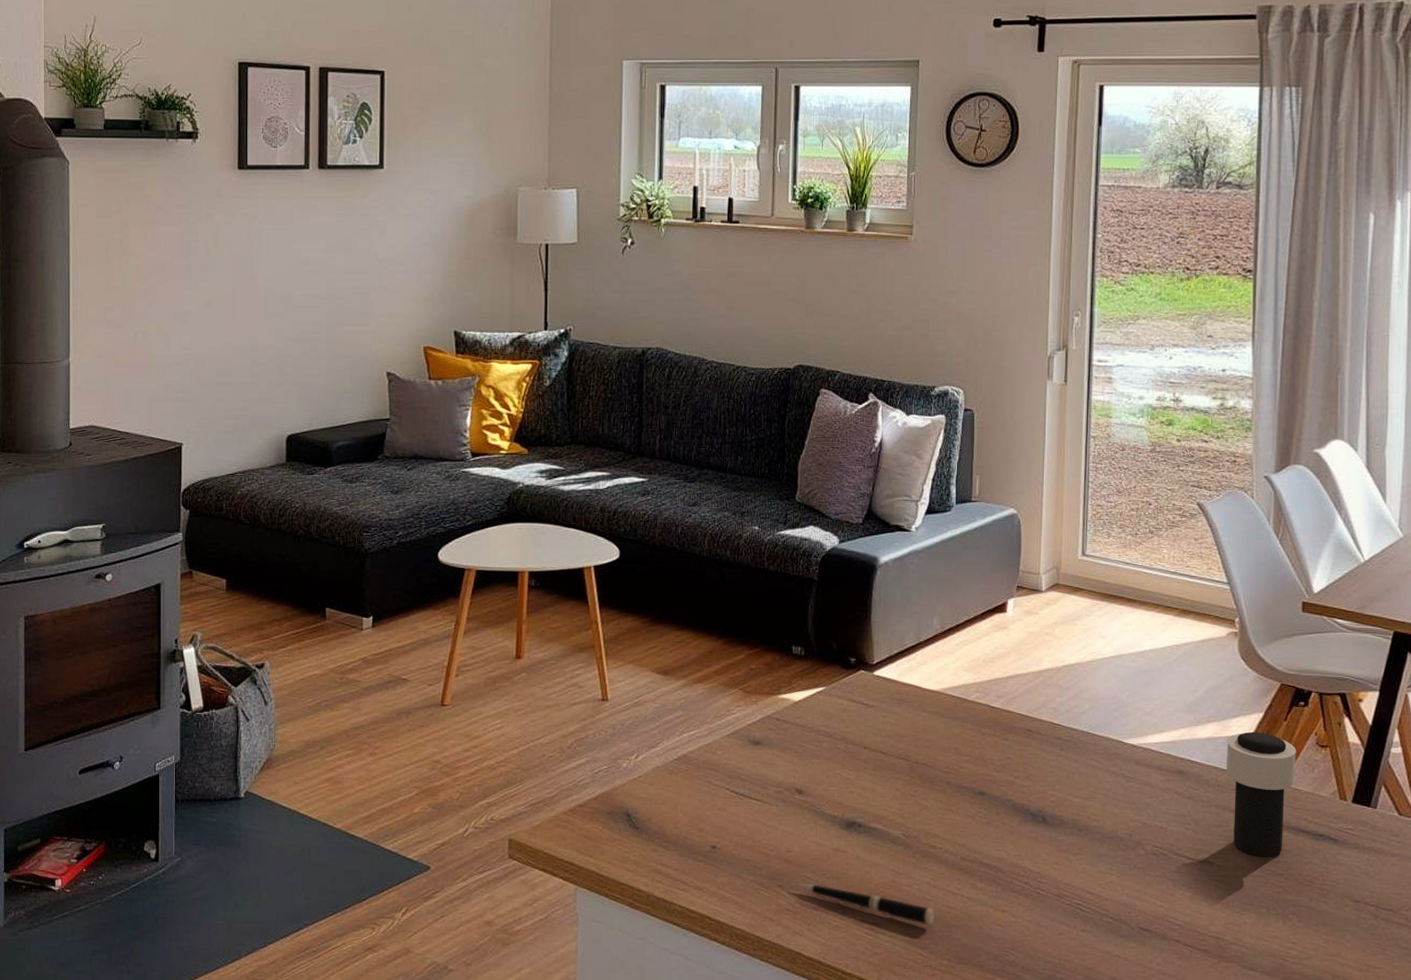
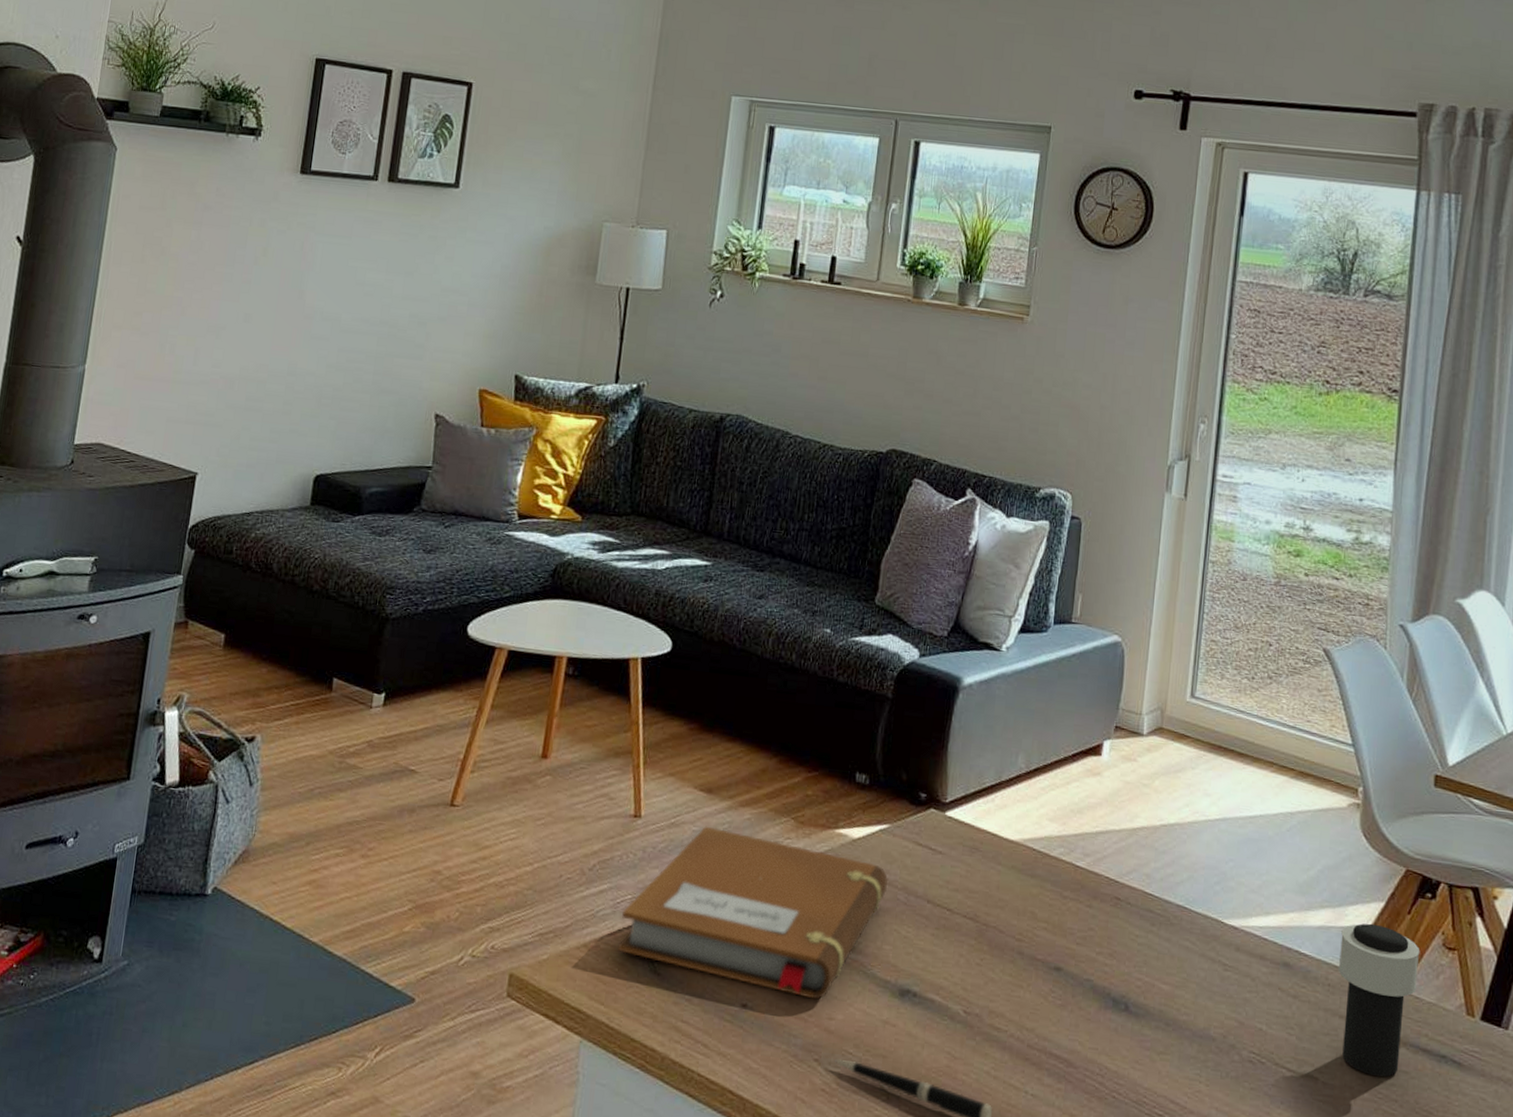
notebook: none [600,702,828,837] -> present [617,826,888,1000]

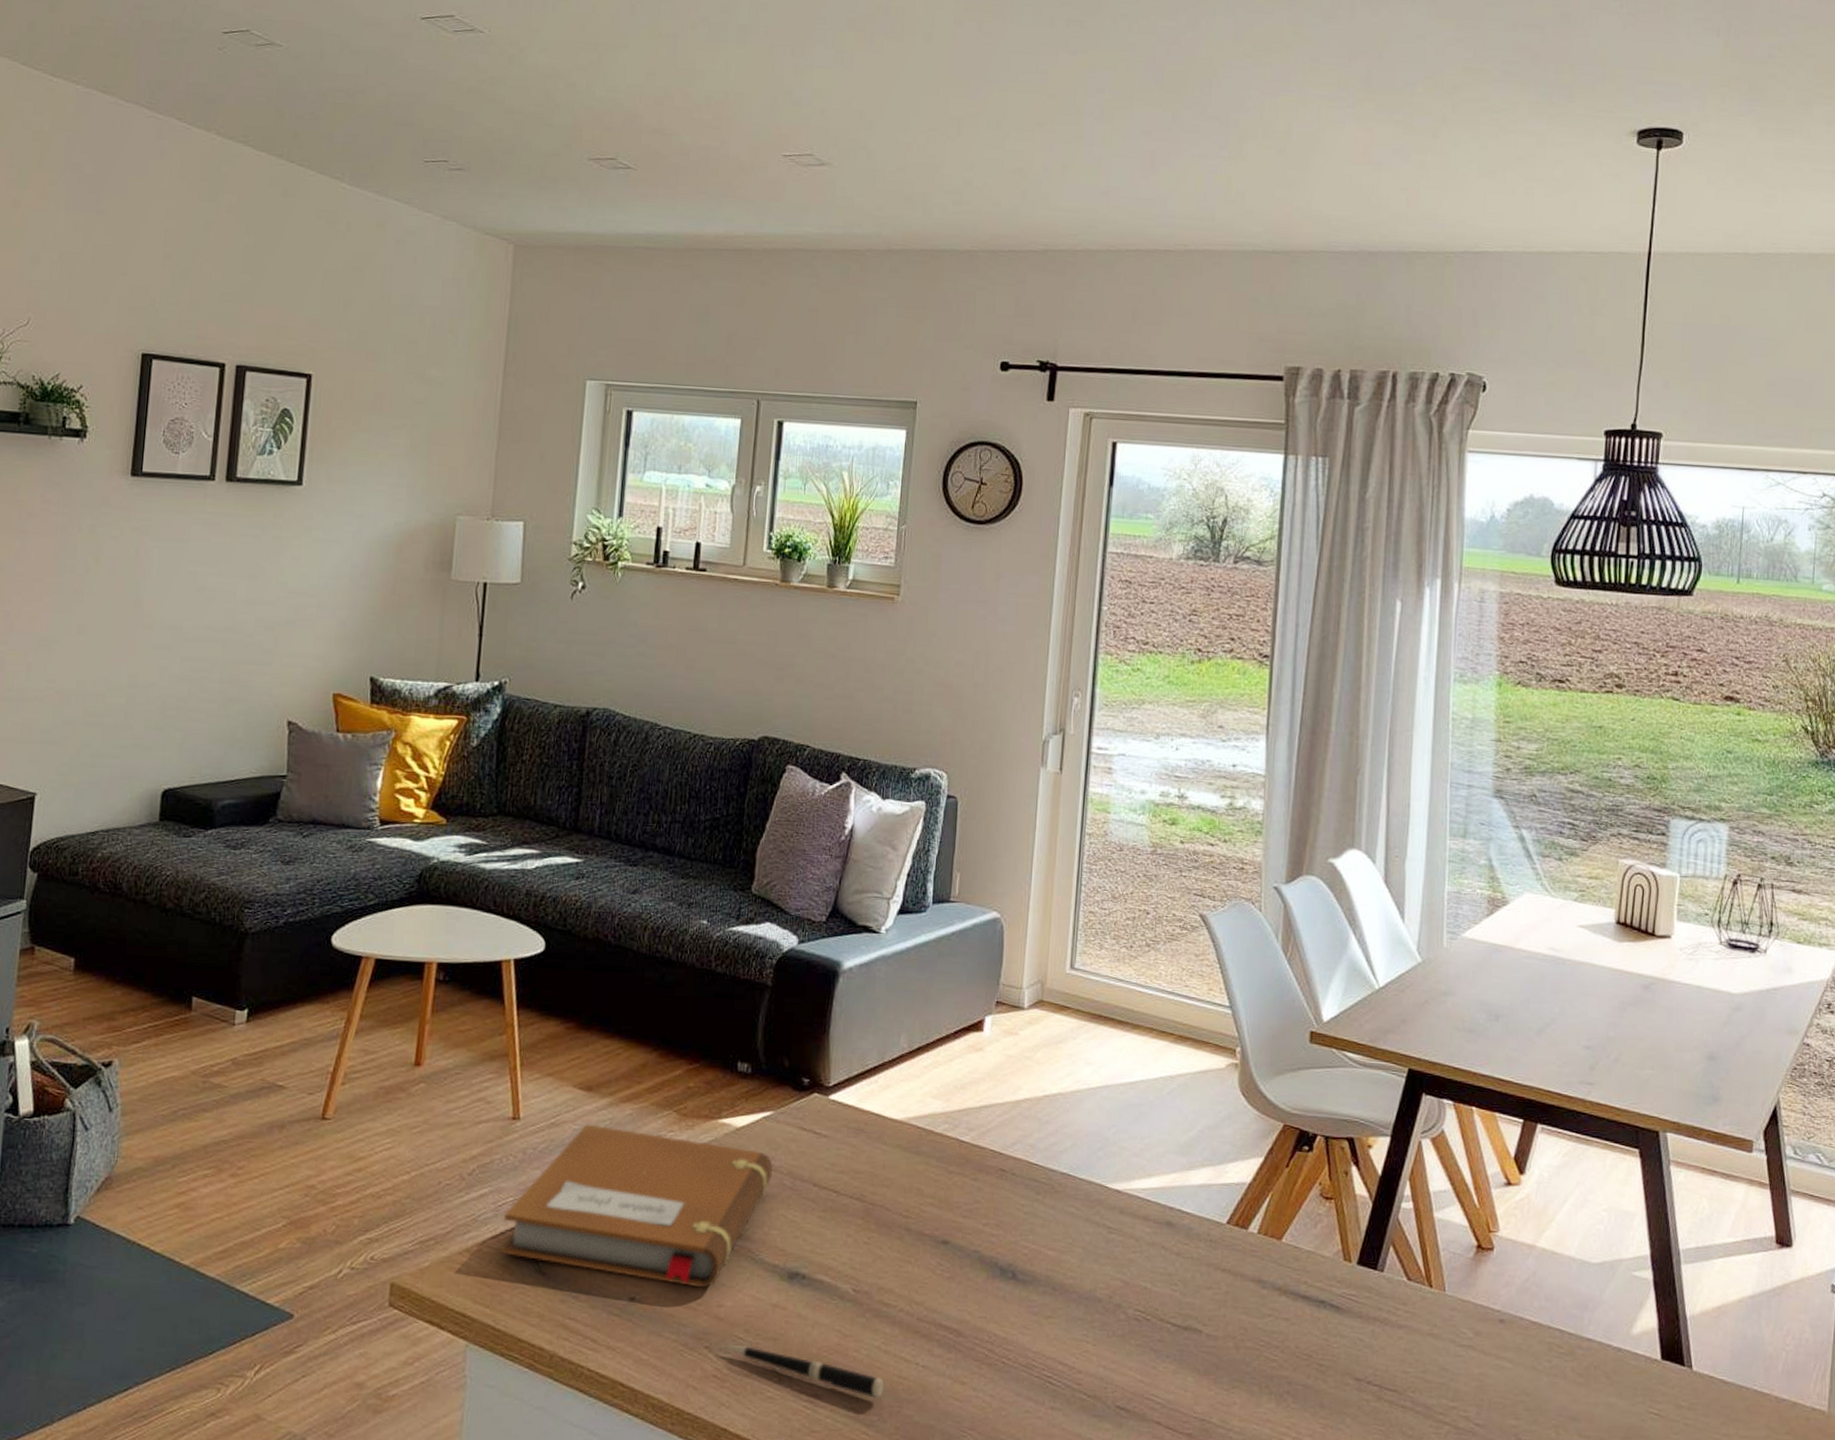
cup: present [1338,923,1420,1077] -> none [1219,1178,1299,1325]

